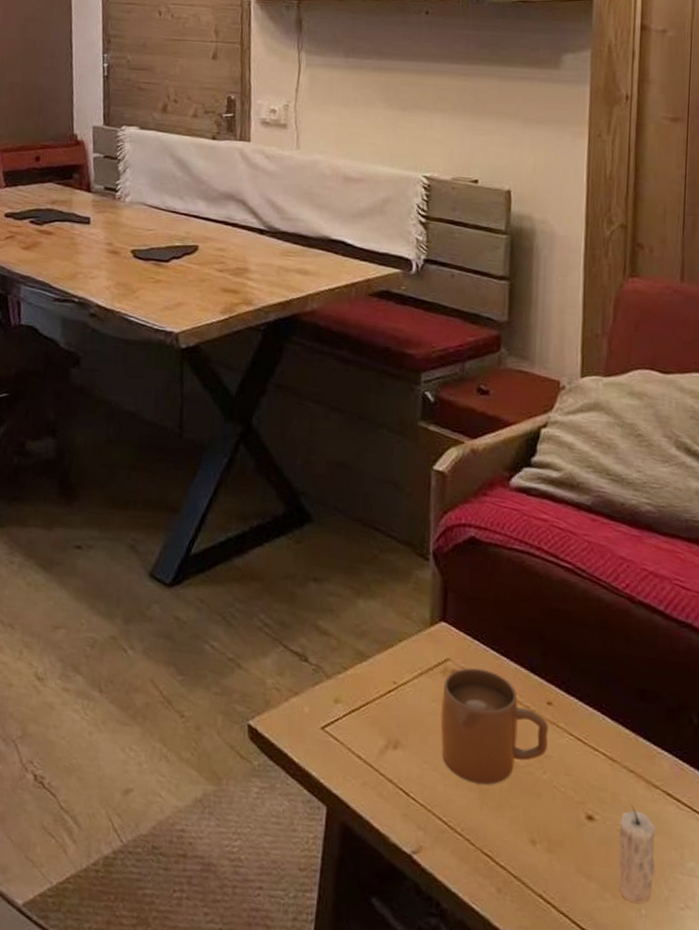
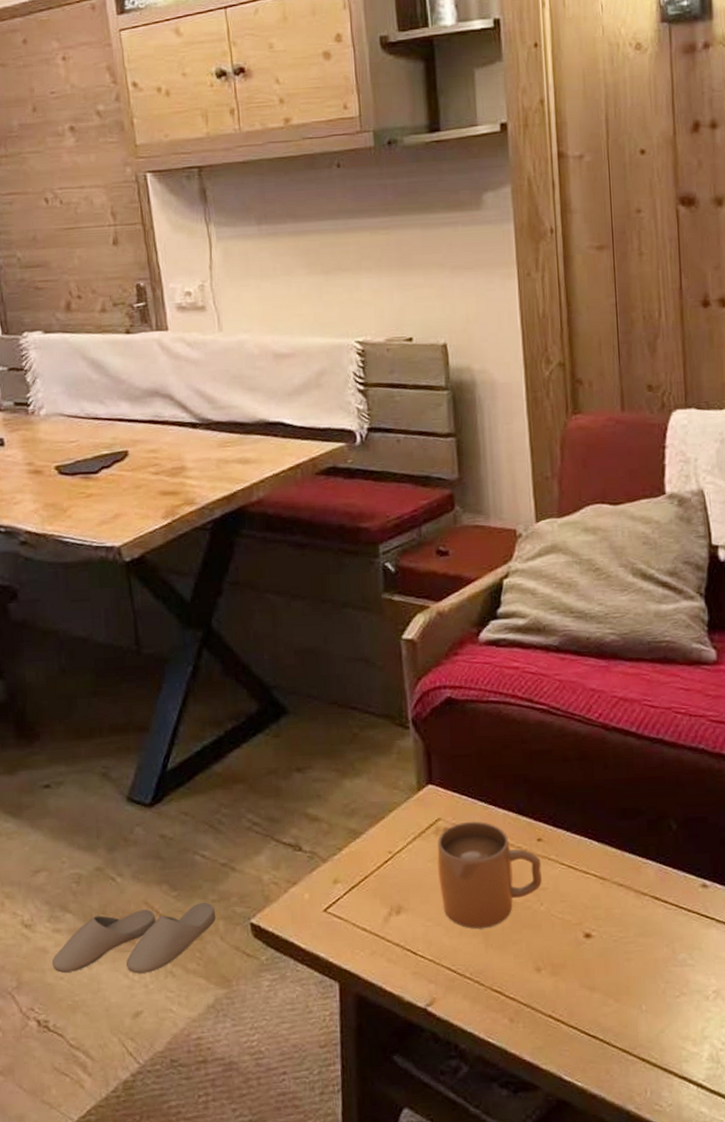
slippers: none [56,683,216,752] -> present [51,902,215,974]
candle: present [619,805,656,904] -> none [615,916,651,1002]

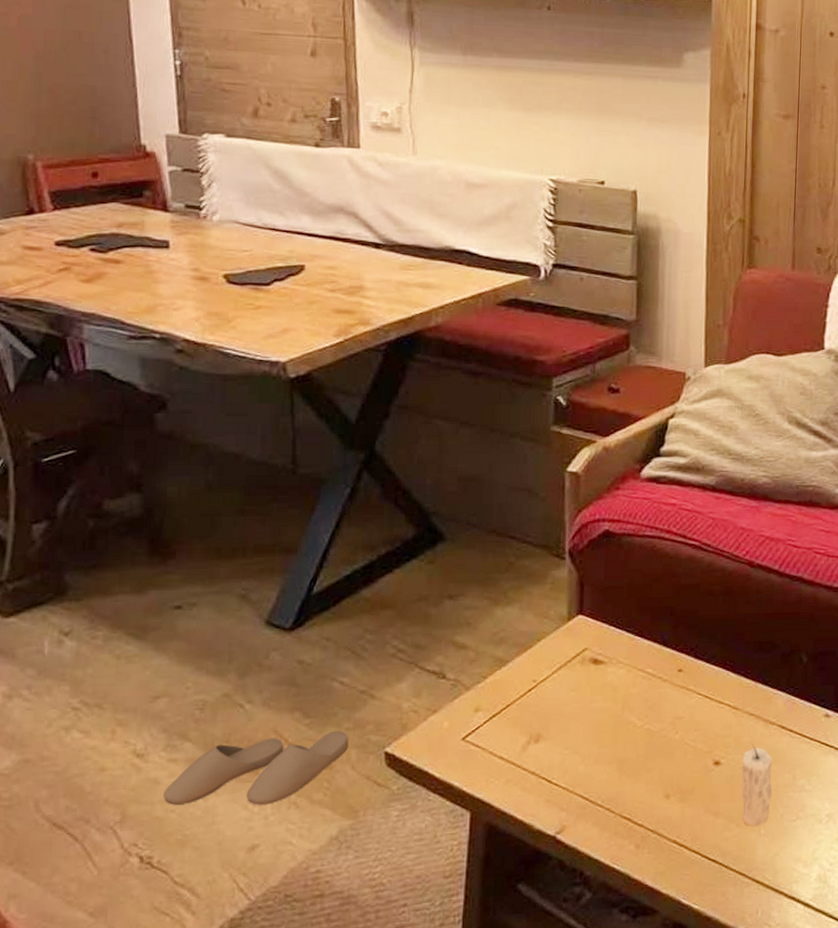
mug: present [436,821,542,928] -> none [579,651,679,757]
candle: none [615,916,651,1002] -> present [741,744,773,826]

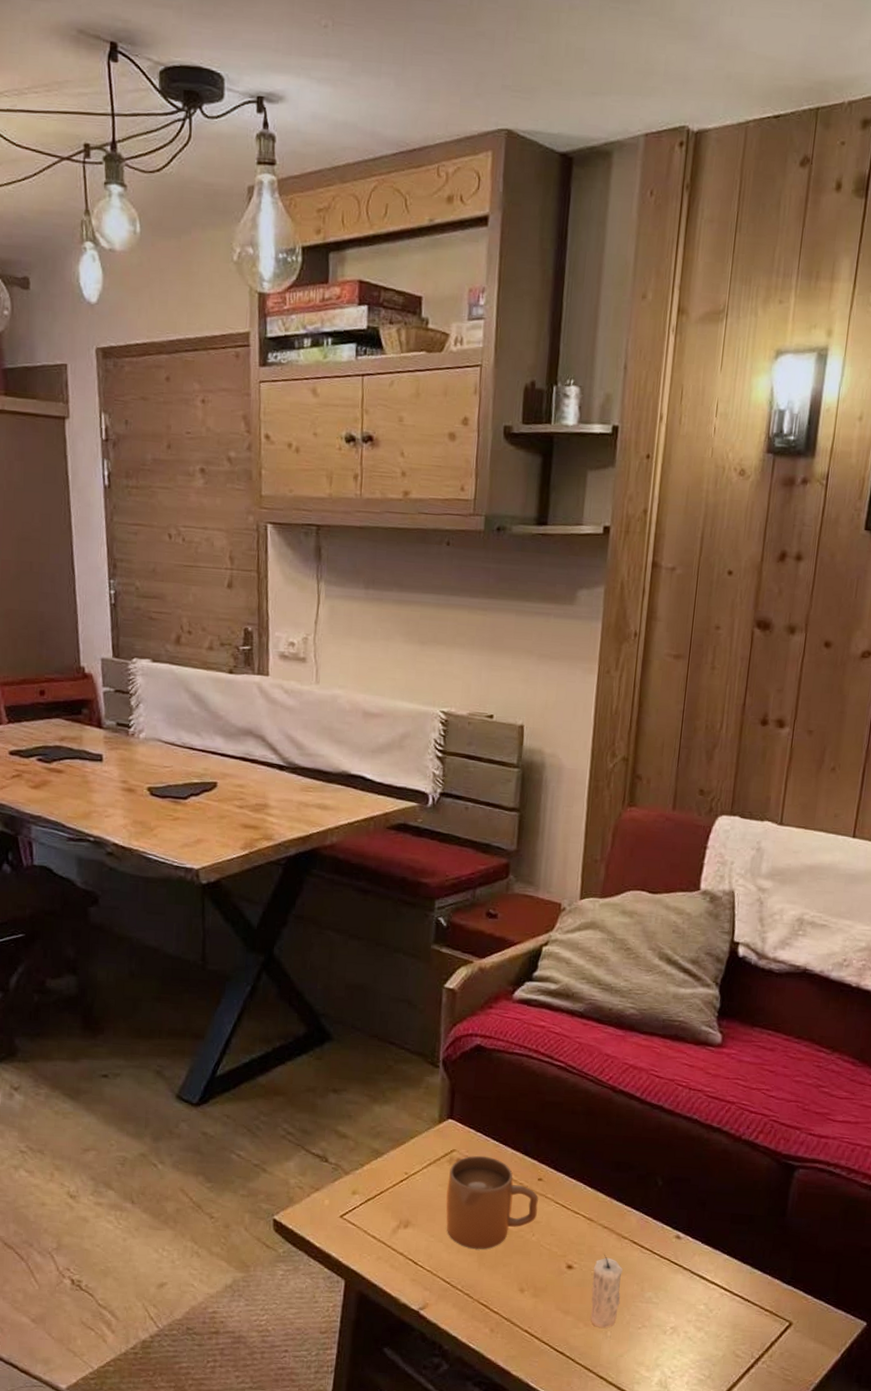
slippers: present [162,730,348,805] -> none [90,1195,243,1251]
mug: none [579,651,679,757] -> present [446,1155,538,1249]

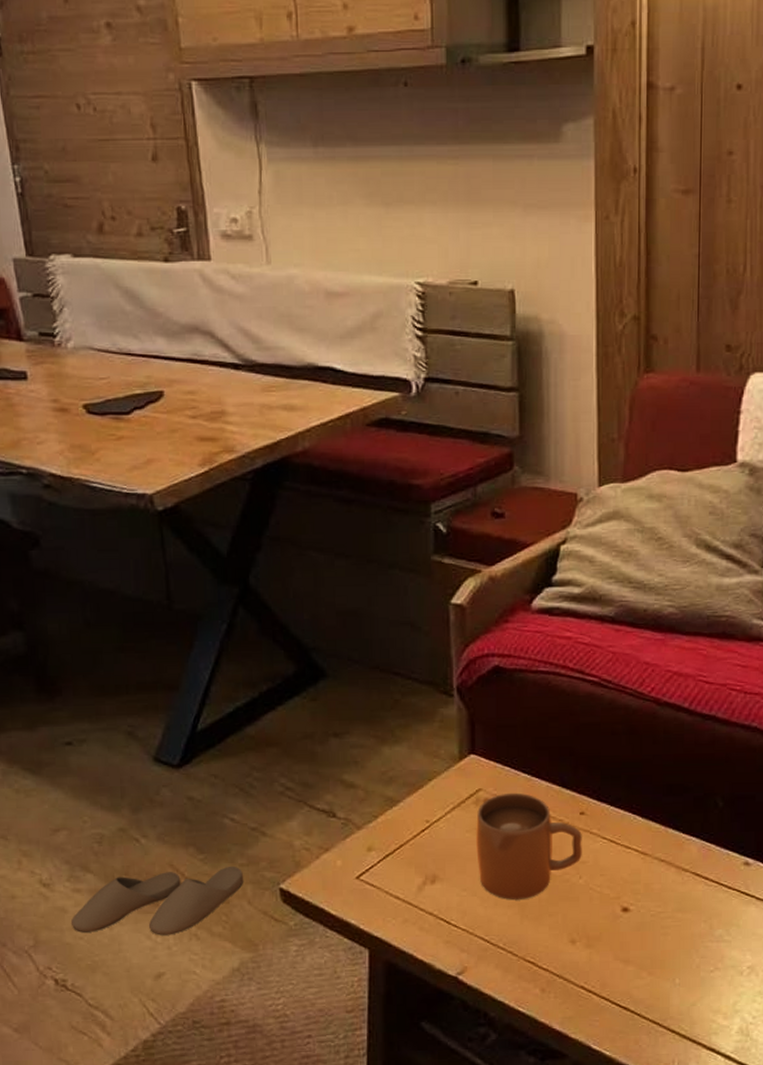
slippers: none [90,1195,243,1251] -> present [70,866,243,935]
candle: present [591,1254,623,1328] -> none [653,891,687,975]

